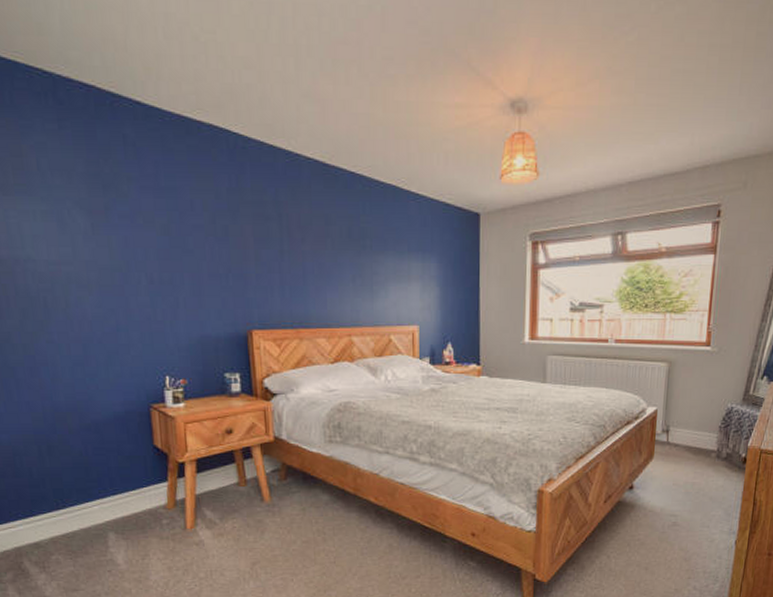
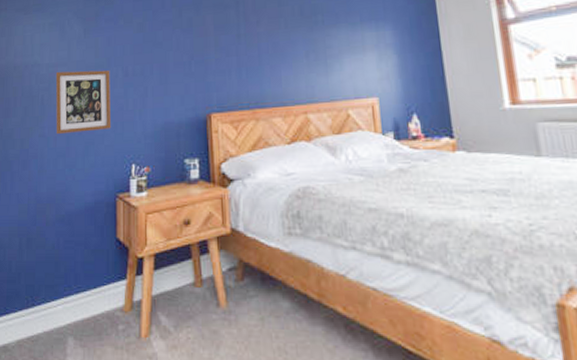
picture frame: none [59,270,138,342] -> present [55,70,112,135]

